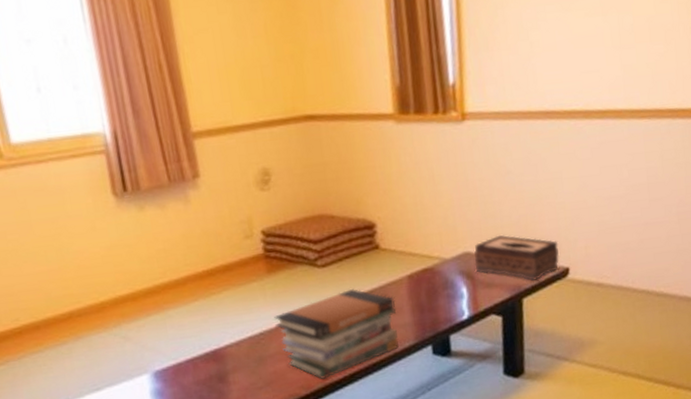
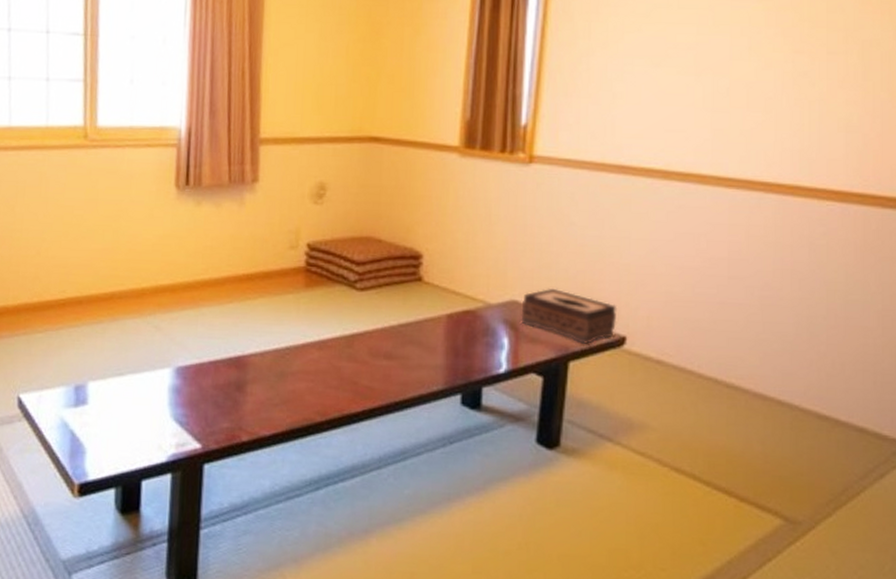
book stack: present [274,289,400,379] -> none [303,318,430,408]

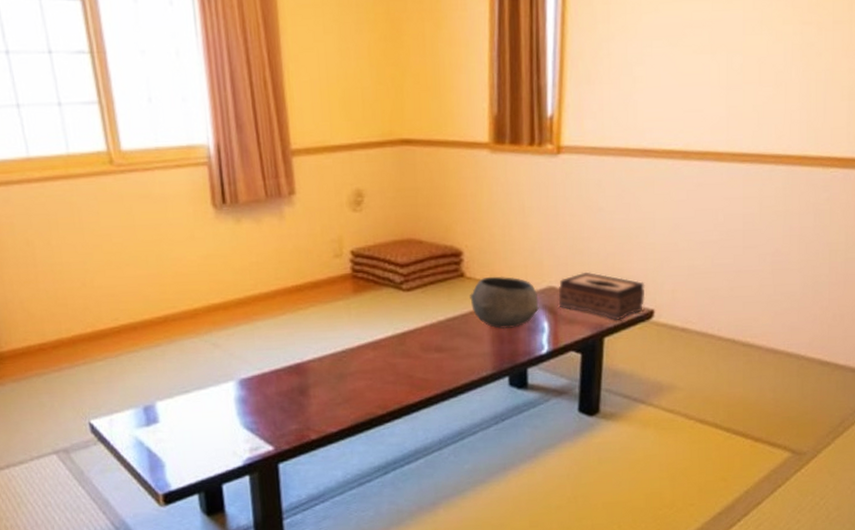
bowl: none [426,283,500,341] -> present [470,276,539,329]

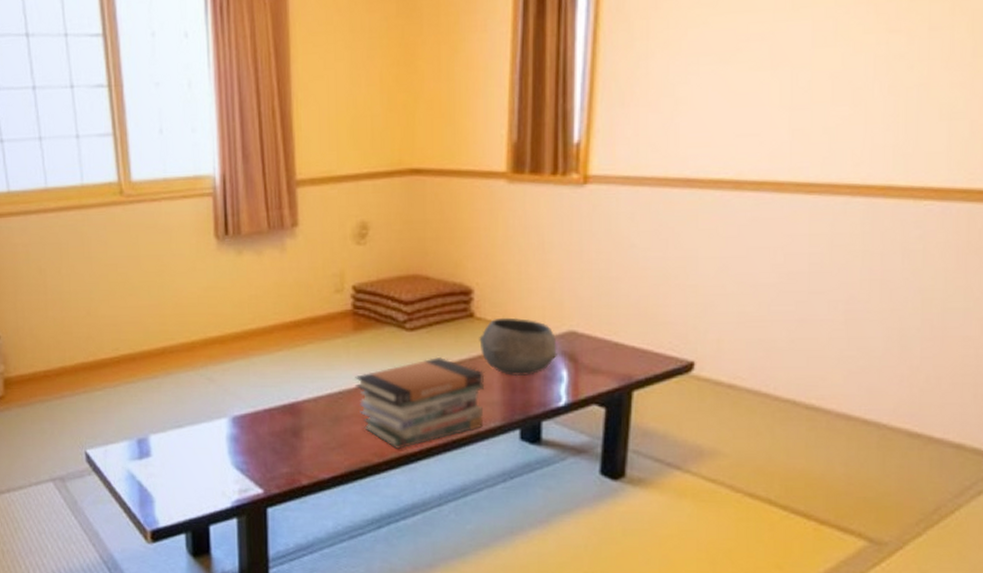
book stack: none [357,315,477,400] -> present [355,357,485,449]
tissue box: present [558,273,645,320] -> none [580,317,684,372]

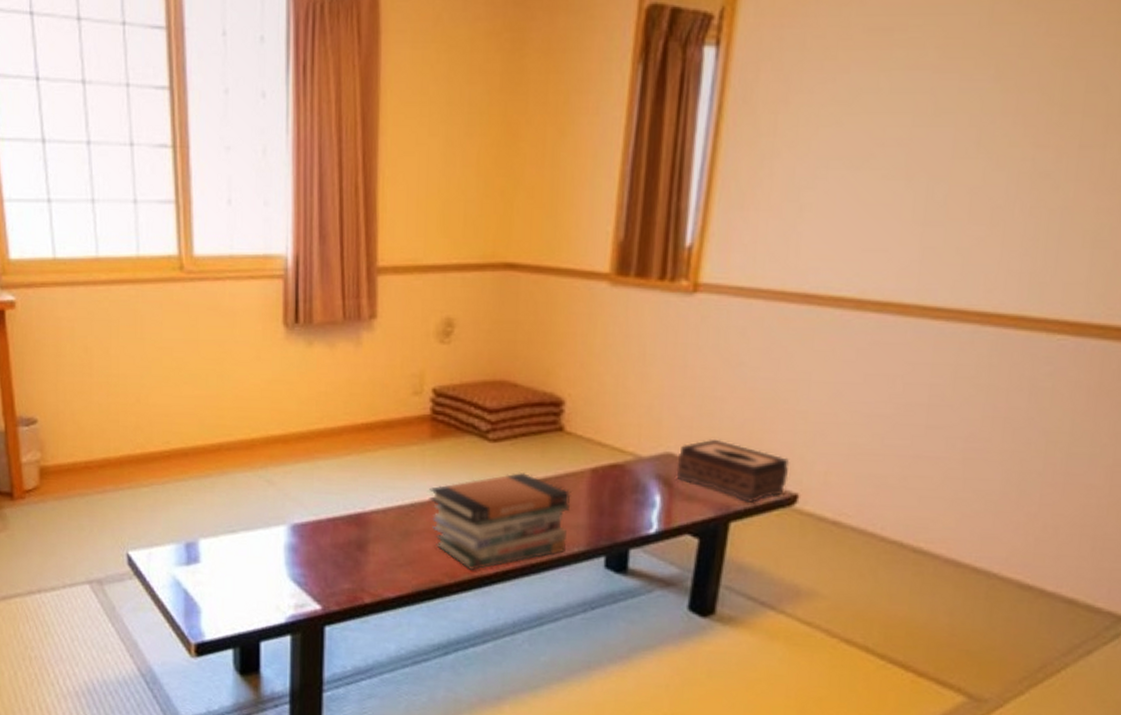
bowl: present [479,317,557,376] -> none [567,433,652,498]
tissue box: none [580,317,684,372] -> present [676,440,790,502]

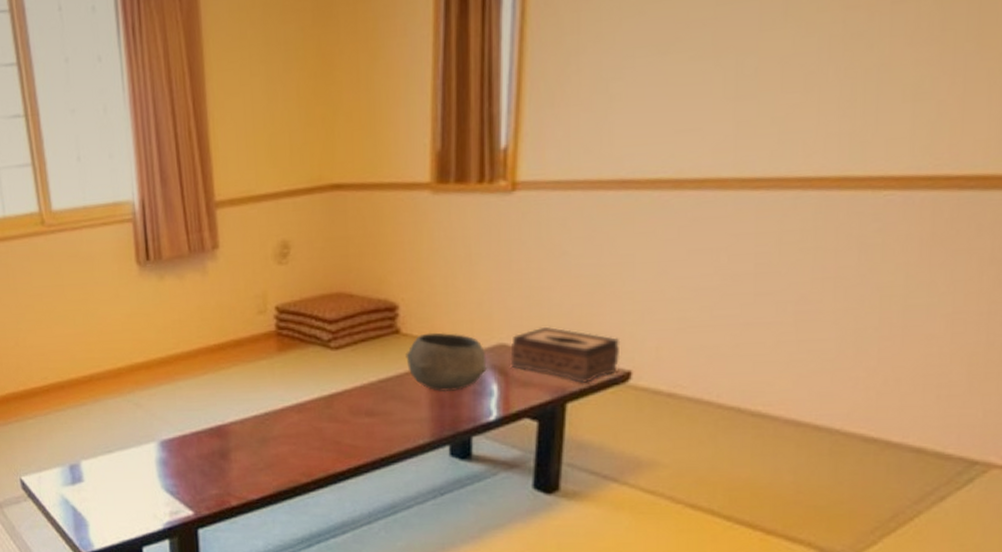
book stack: present [429,473,571,570] -> none [281,375,413,468]
bowl: none [567,433,652,498] -> present [406,332,487,391]

